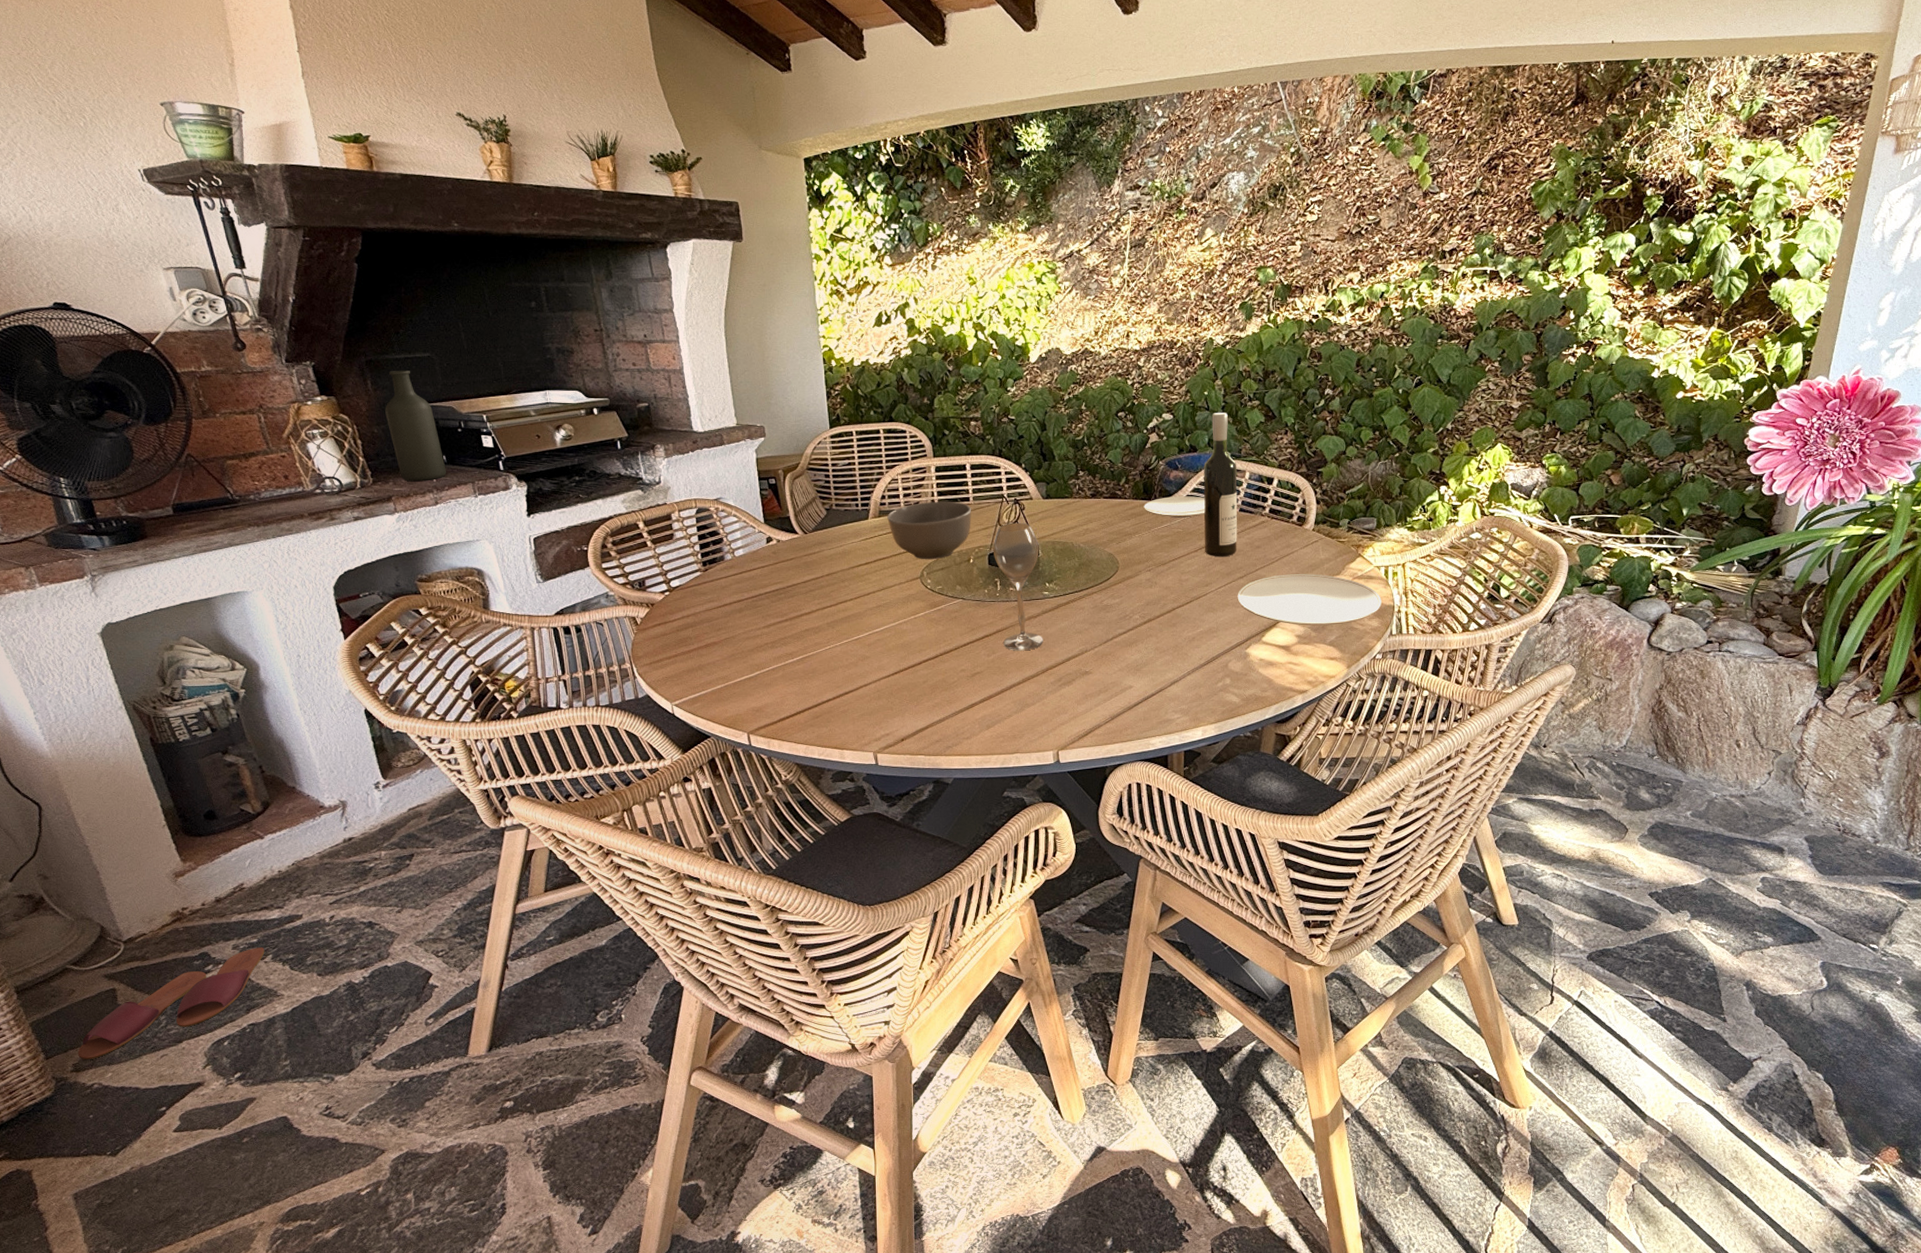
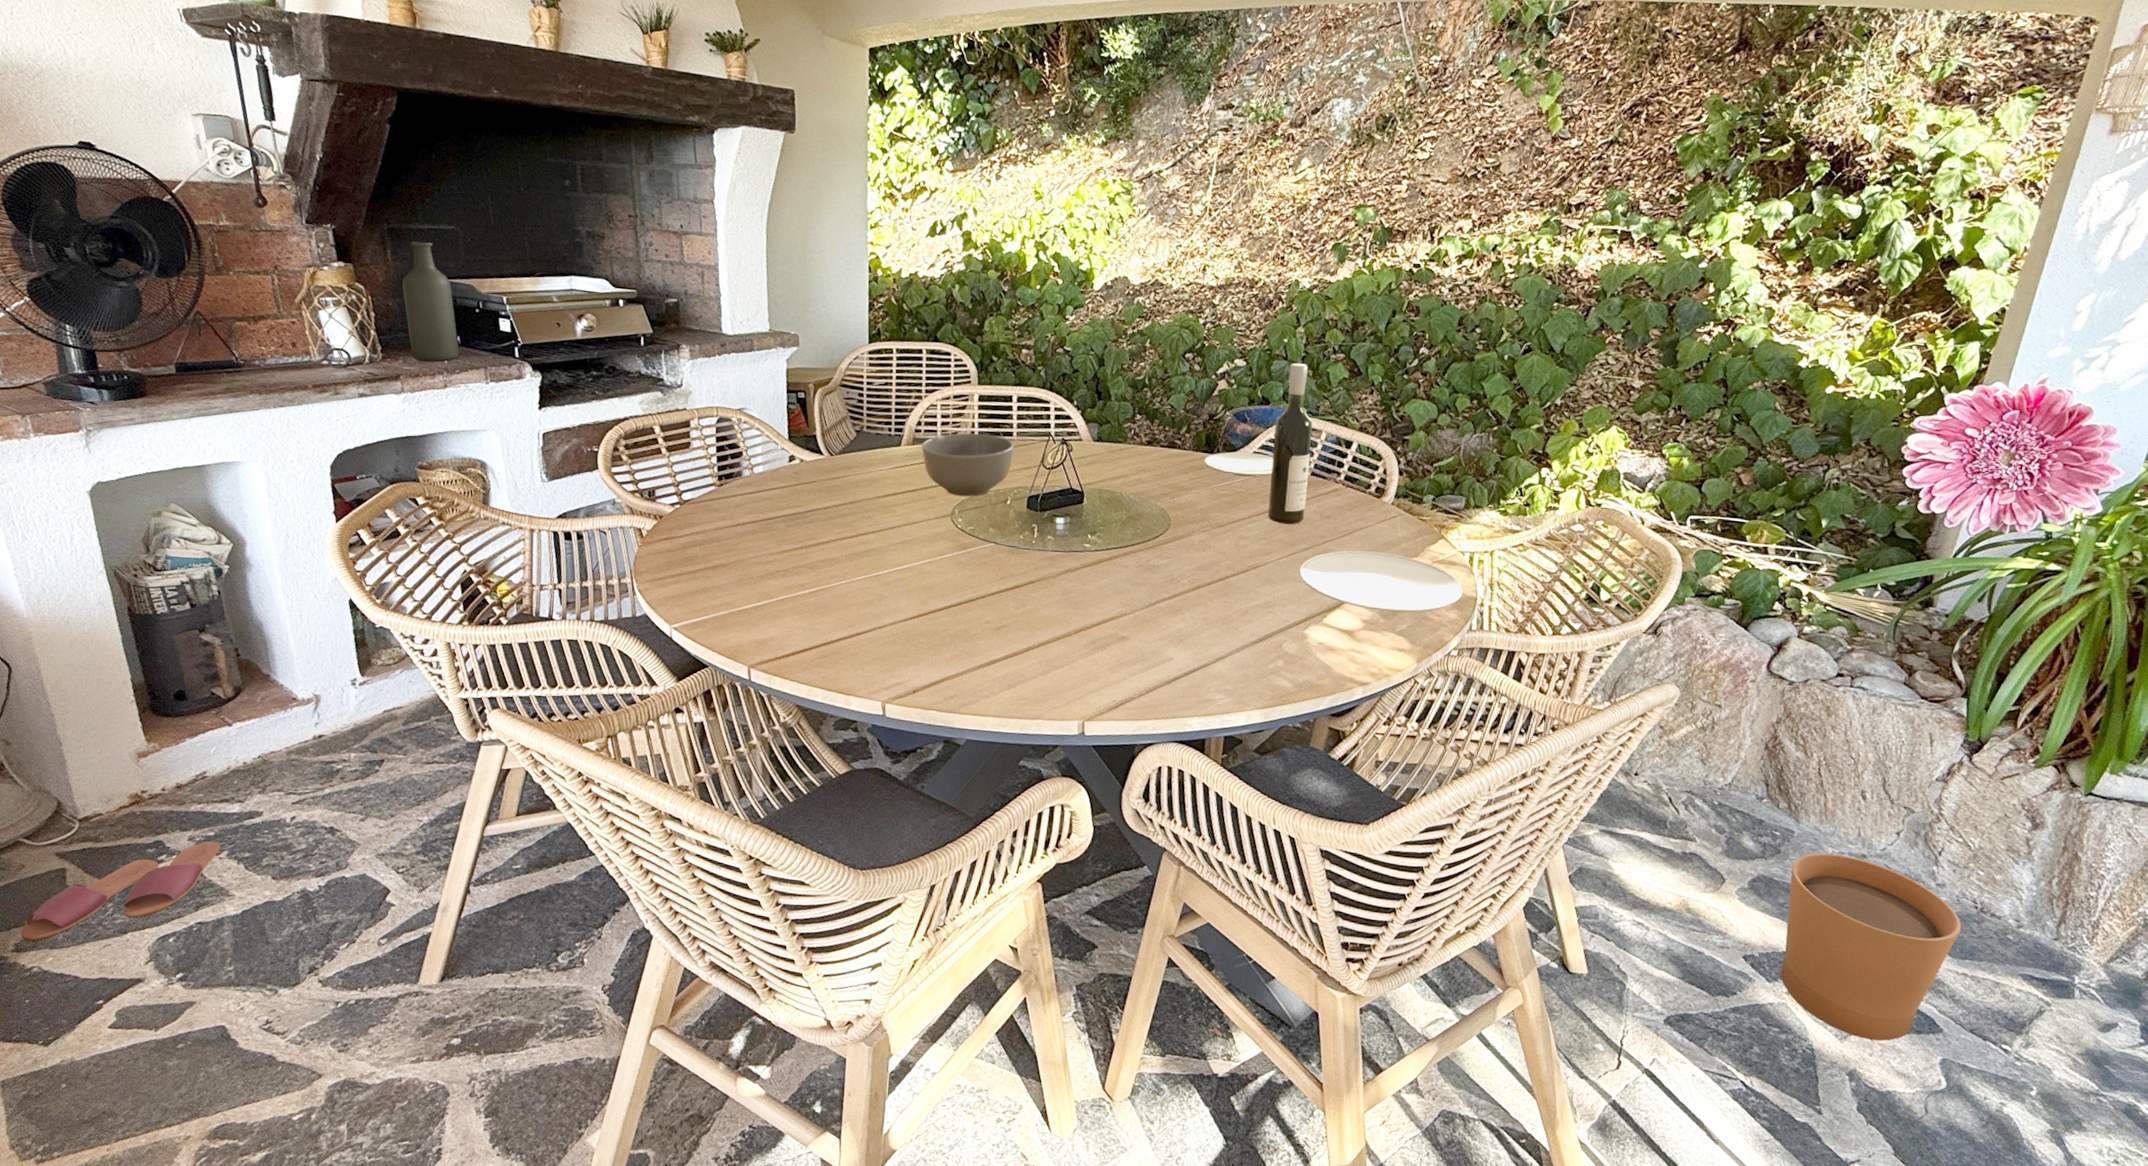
wineglass: present [992,522,1043,651] -> none [1033,464,1085,607]
planter: none [1681,797,1829,953] -> present [1780,852,1962,1041]

